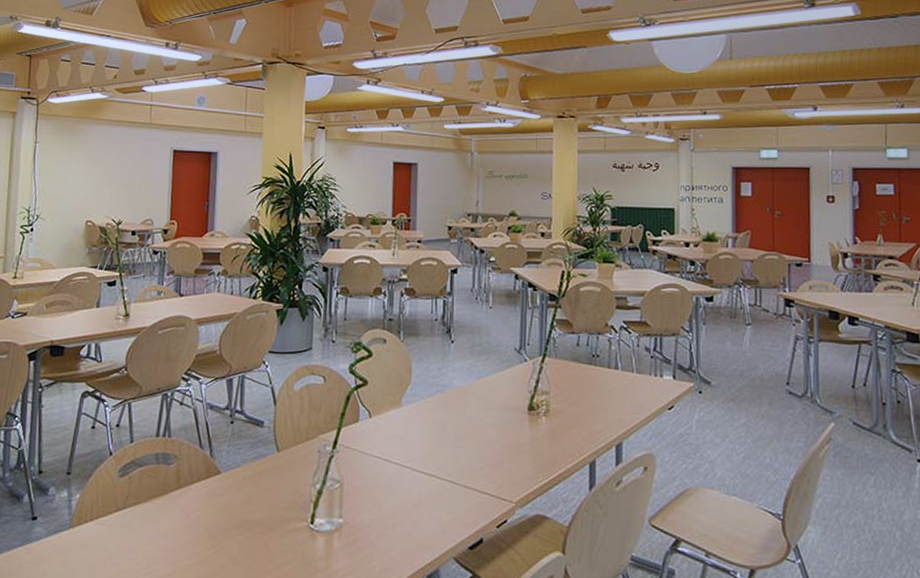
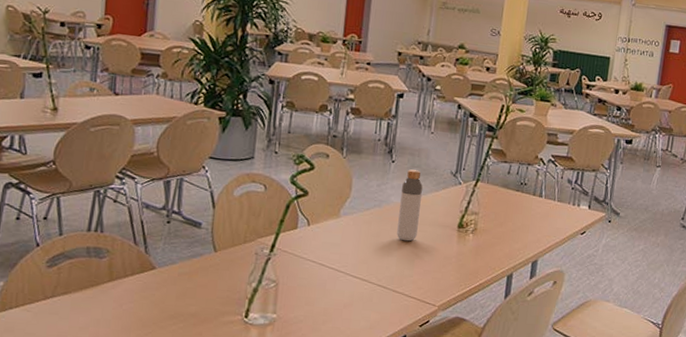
bottle: none [463,349,486,429] -> present [397,169,423,242]

